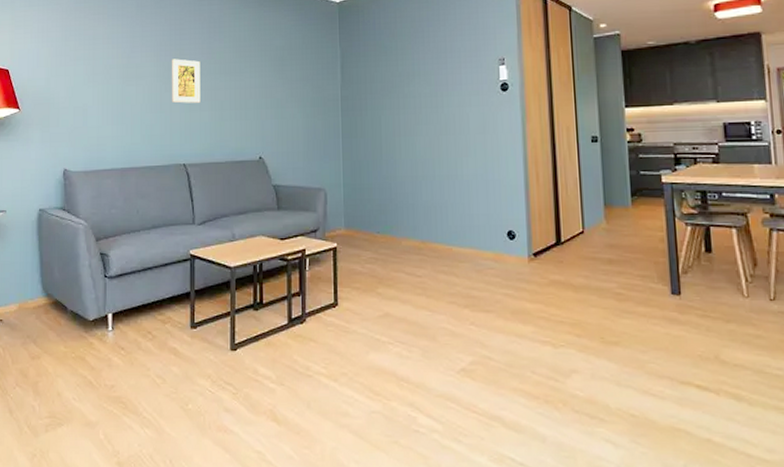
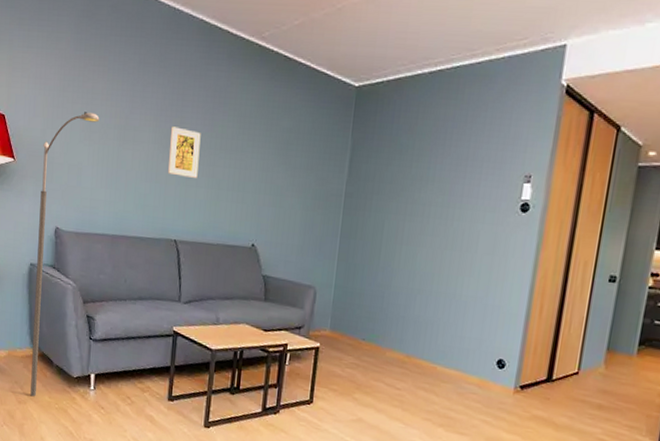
street lamp: none [44,56,102,349] -> present [30,112,100,397]

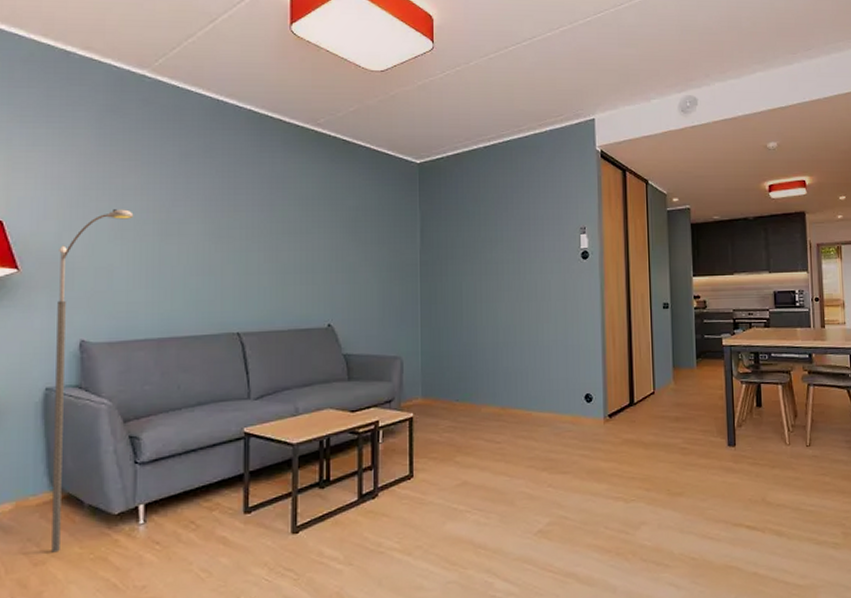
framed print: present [167,126,201,178] -> none [222,215,259,266]

